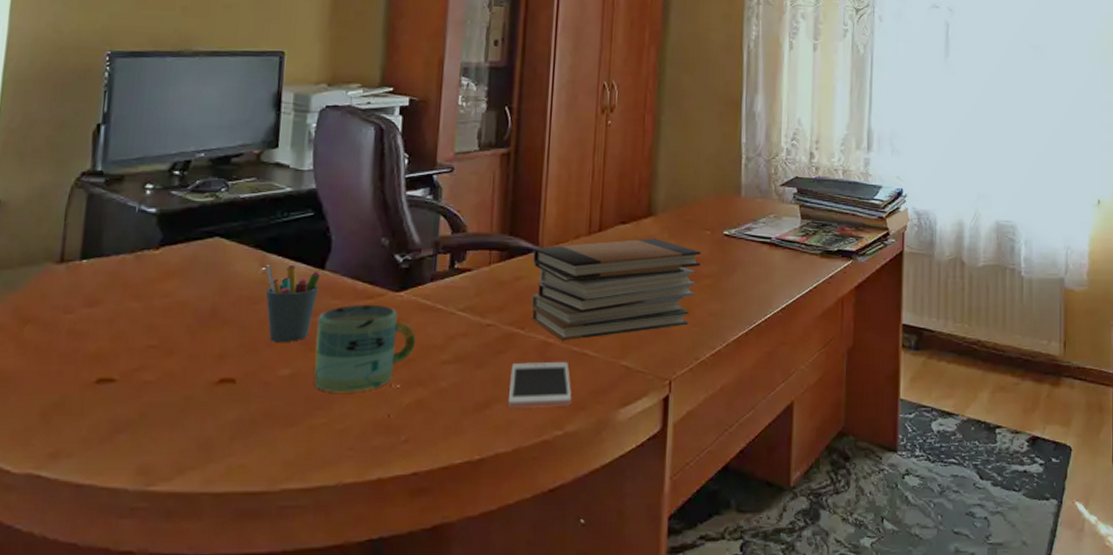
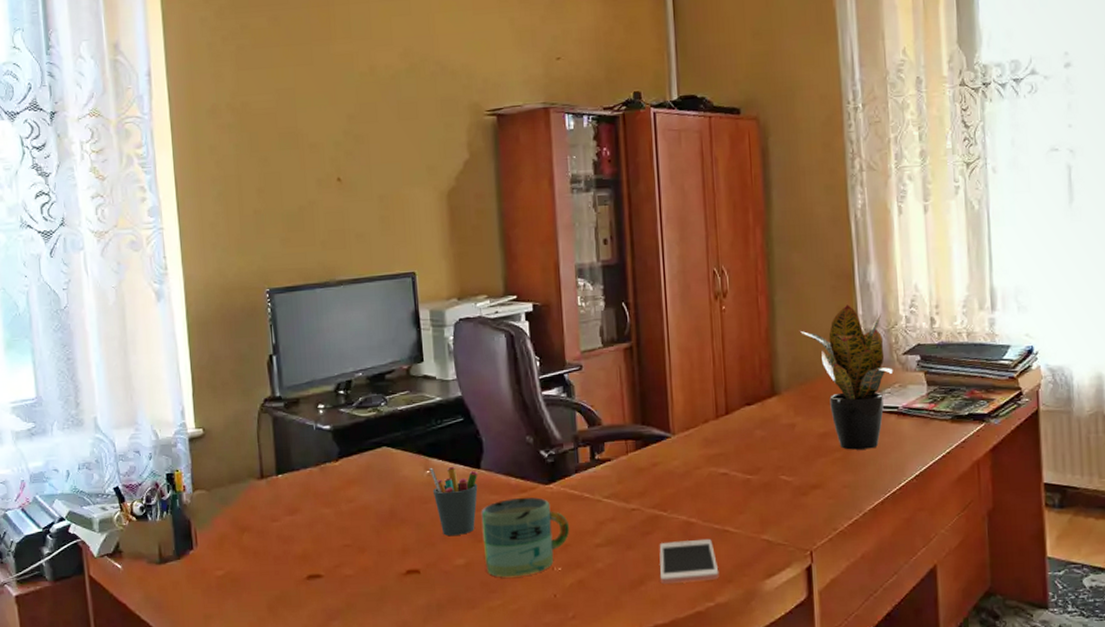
book stack: present [531,238,701,341] -> none [666,417,830,520]
potted plant: none [683,132,770,278] -> present [800,305,893,450]

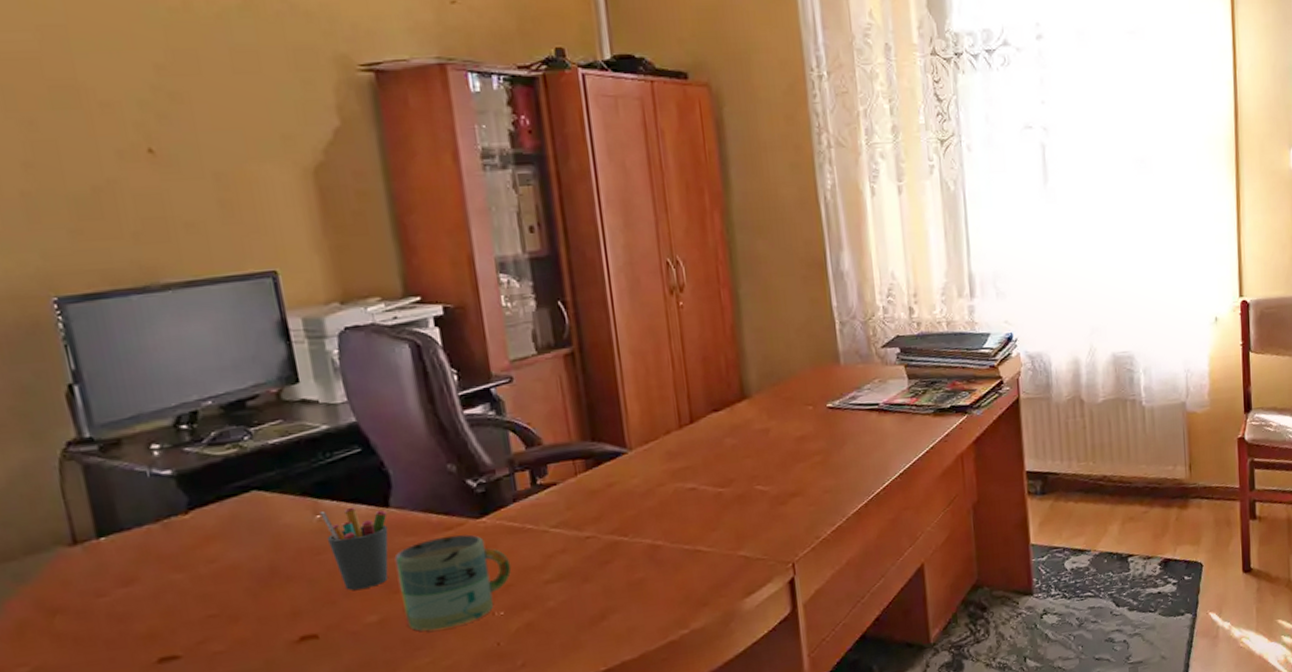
cell phone: present [659,538,719,585] -> none [621,561,693,617]
potted plant: present [800,305,893,450] -> none [770,296,873,453]

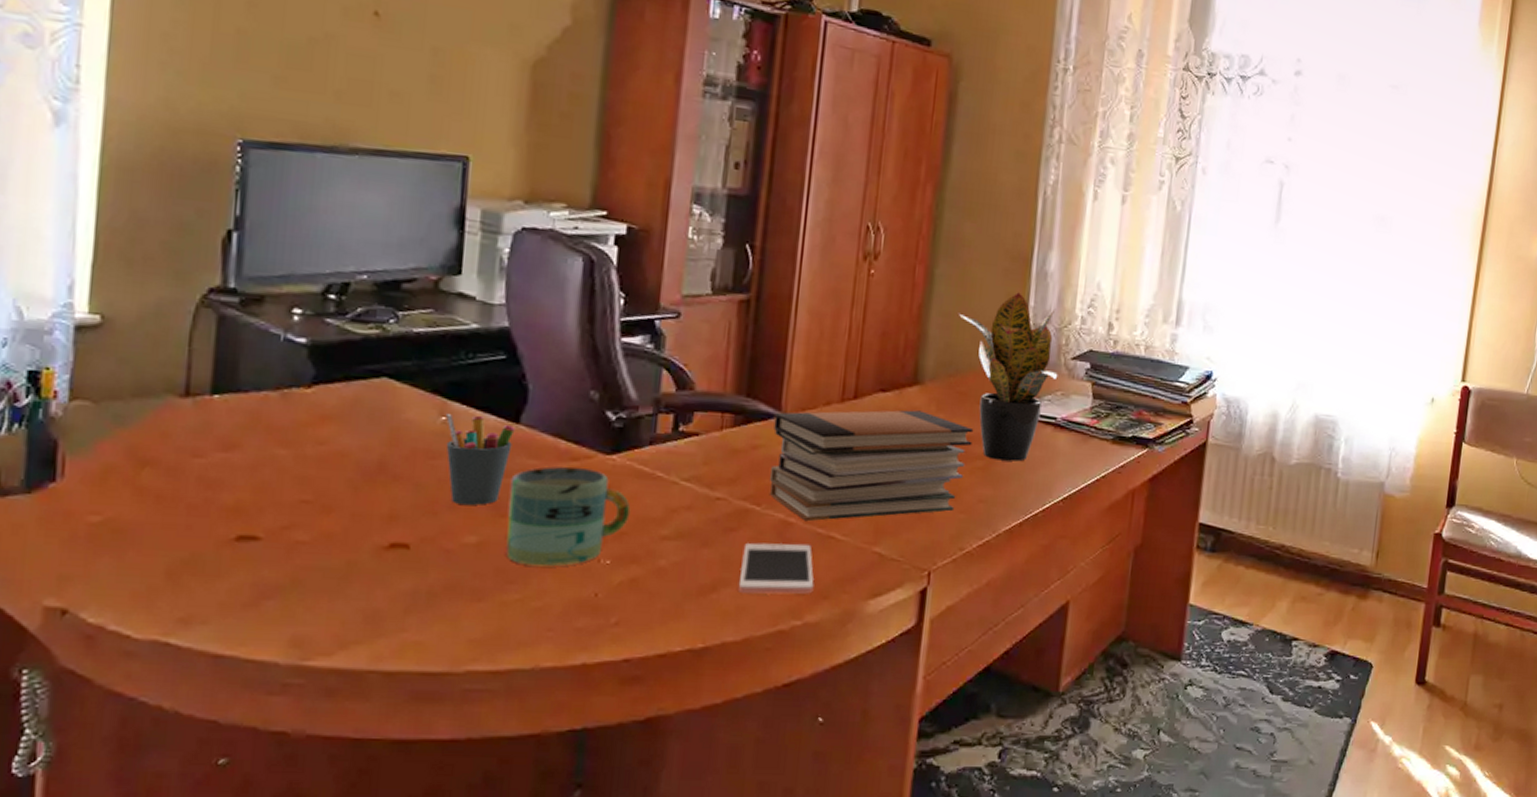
cell phone: none [621,561,693,617] -> present [739,543,814,595]
book stack: none [622,422,808,542] -> present [769,410,974,522]
potted plant: none [770,296,873,453] -> present [959,292,1058,462]

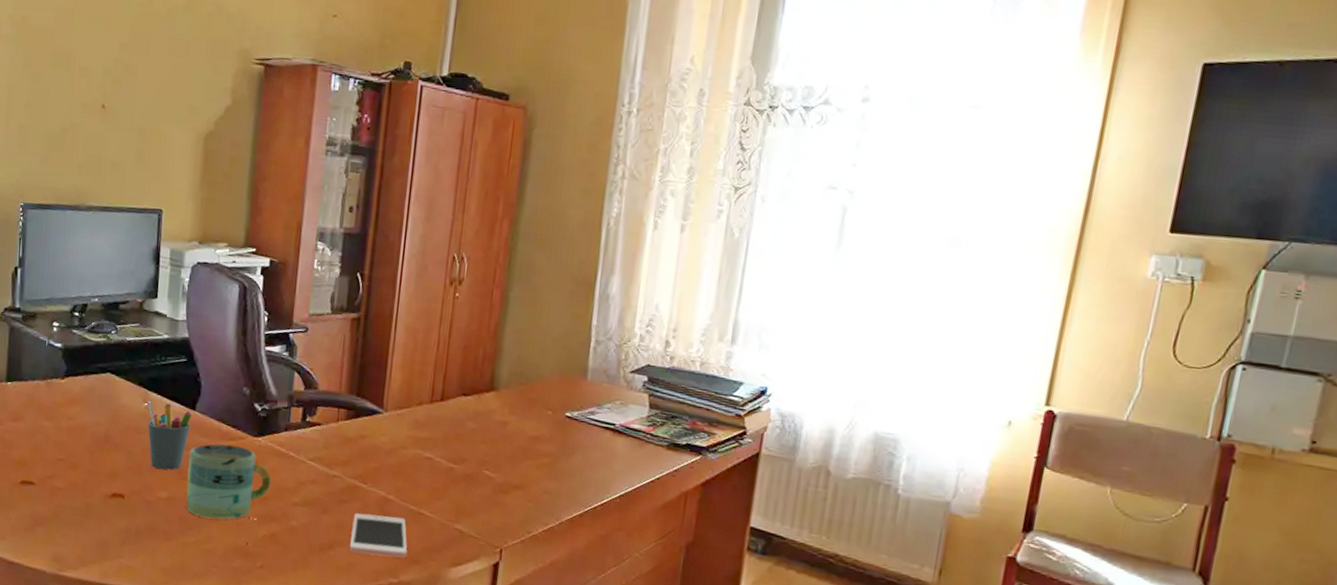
book stack: present [769,410,974,522] -> none [373,409,541,500]
potted plant: present [959,292,1058,462] -> none [530,313,618,461]

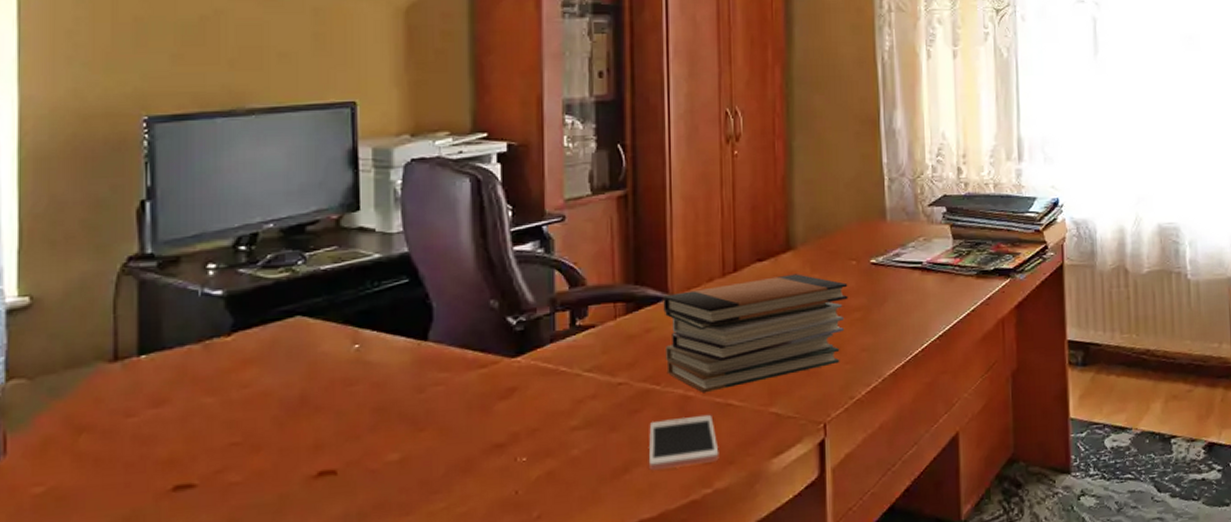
pen holder: present [147,400,193,470] -> none [359,339,424,425]
mug: present [186,444,272,519] -> none [425,373,540,474]
book stack: none [373,409,541,500] -> present [663,274,848,394]

